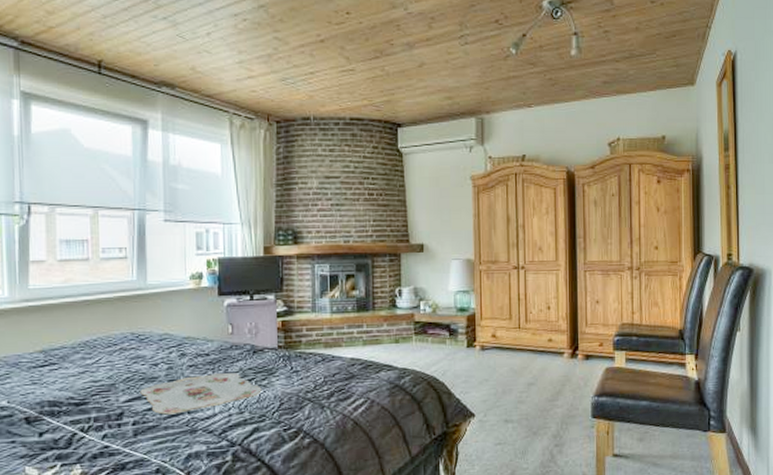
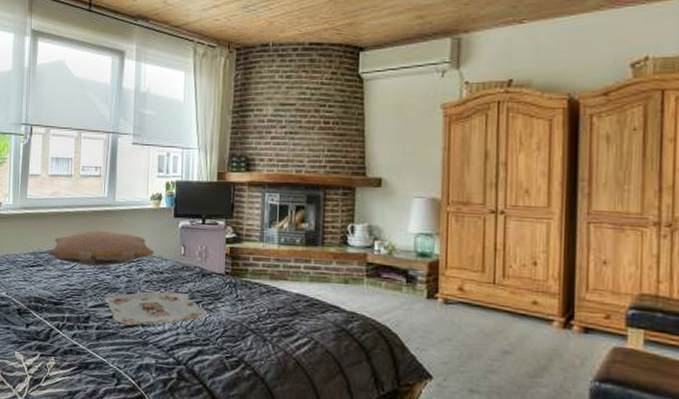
pillow: none [62,317,197,357] -> present [47,231,154,266]

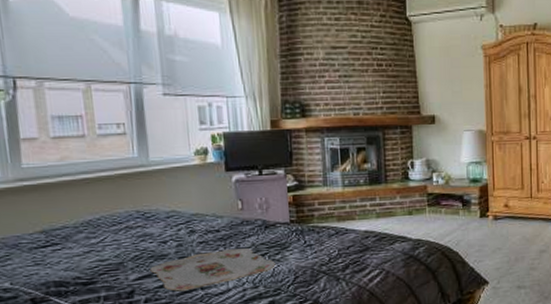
pillow: present [47,231,154,266] -> none [64,194,206,236]

